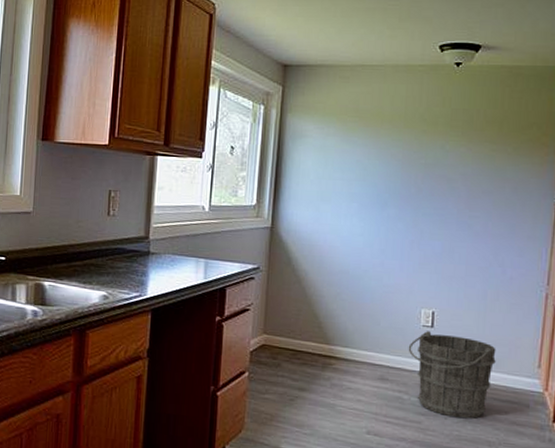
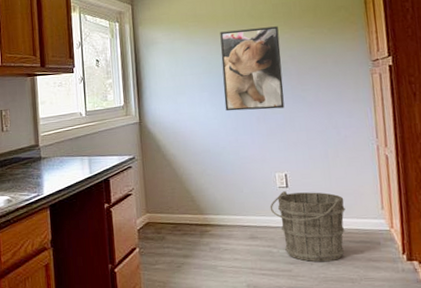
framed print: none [375,133,454,235] -> present [220,26,285,112]

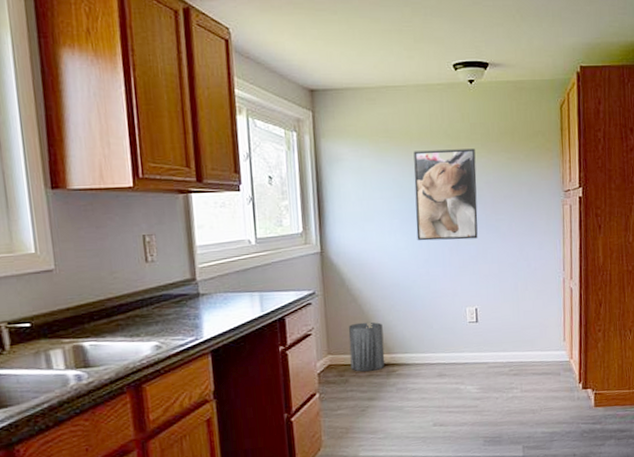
trash can: none [164,184,199,230] -> present [348,322,385,372]
bucket: present [270,191,345,262] -> none [459,326,531,396]

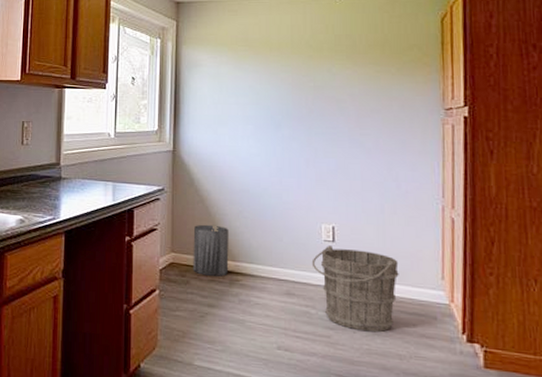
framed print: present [413,148,478,241] -> none [271,60,340,152]
bucket: none [459,326,531,396] -> present [311,246,399,332]

